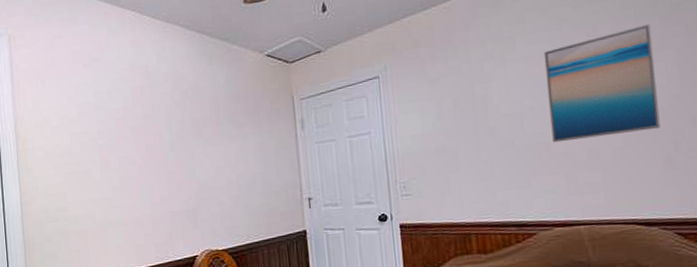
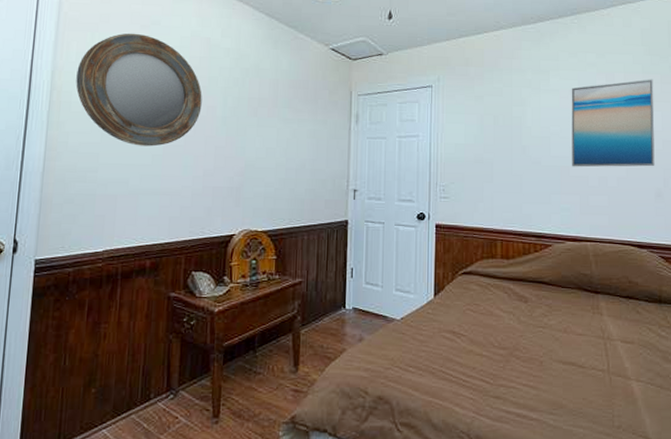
home mirror: none [35,73,150,182] -> present [76,33,202,147]

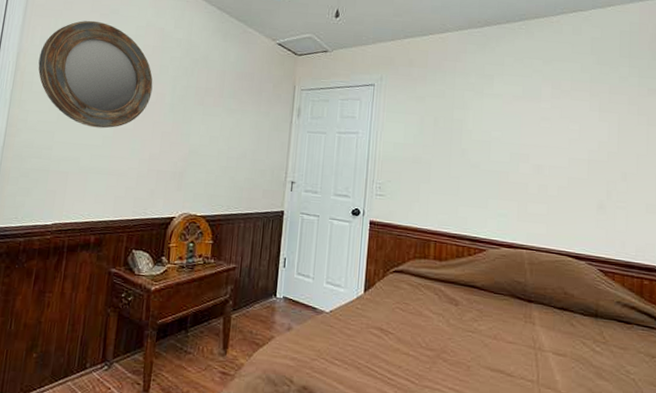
wall art: present [571,79,655,167] -> none [512,88,602,178]

